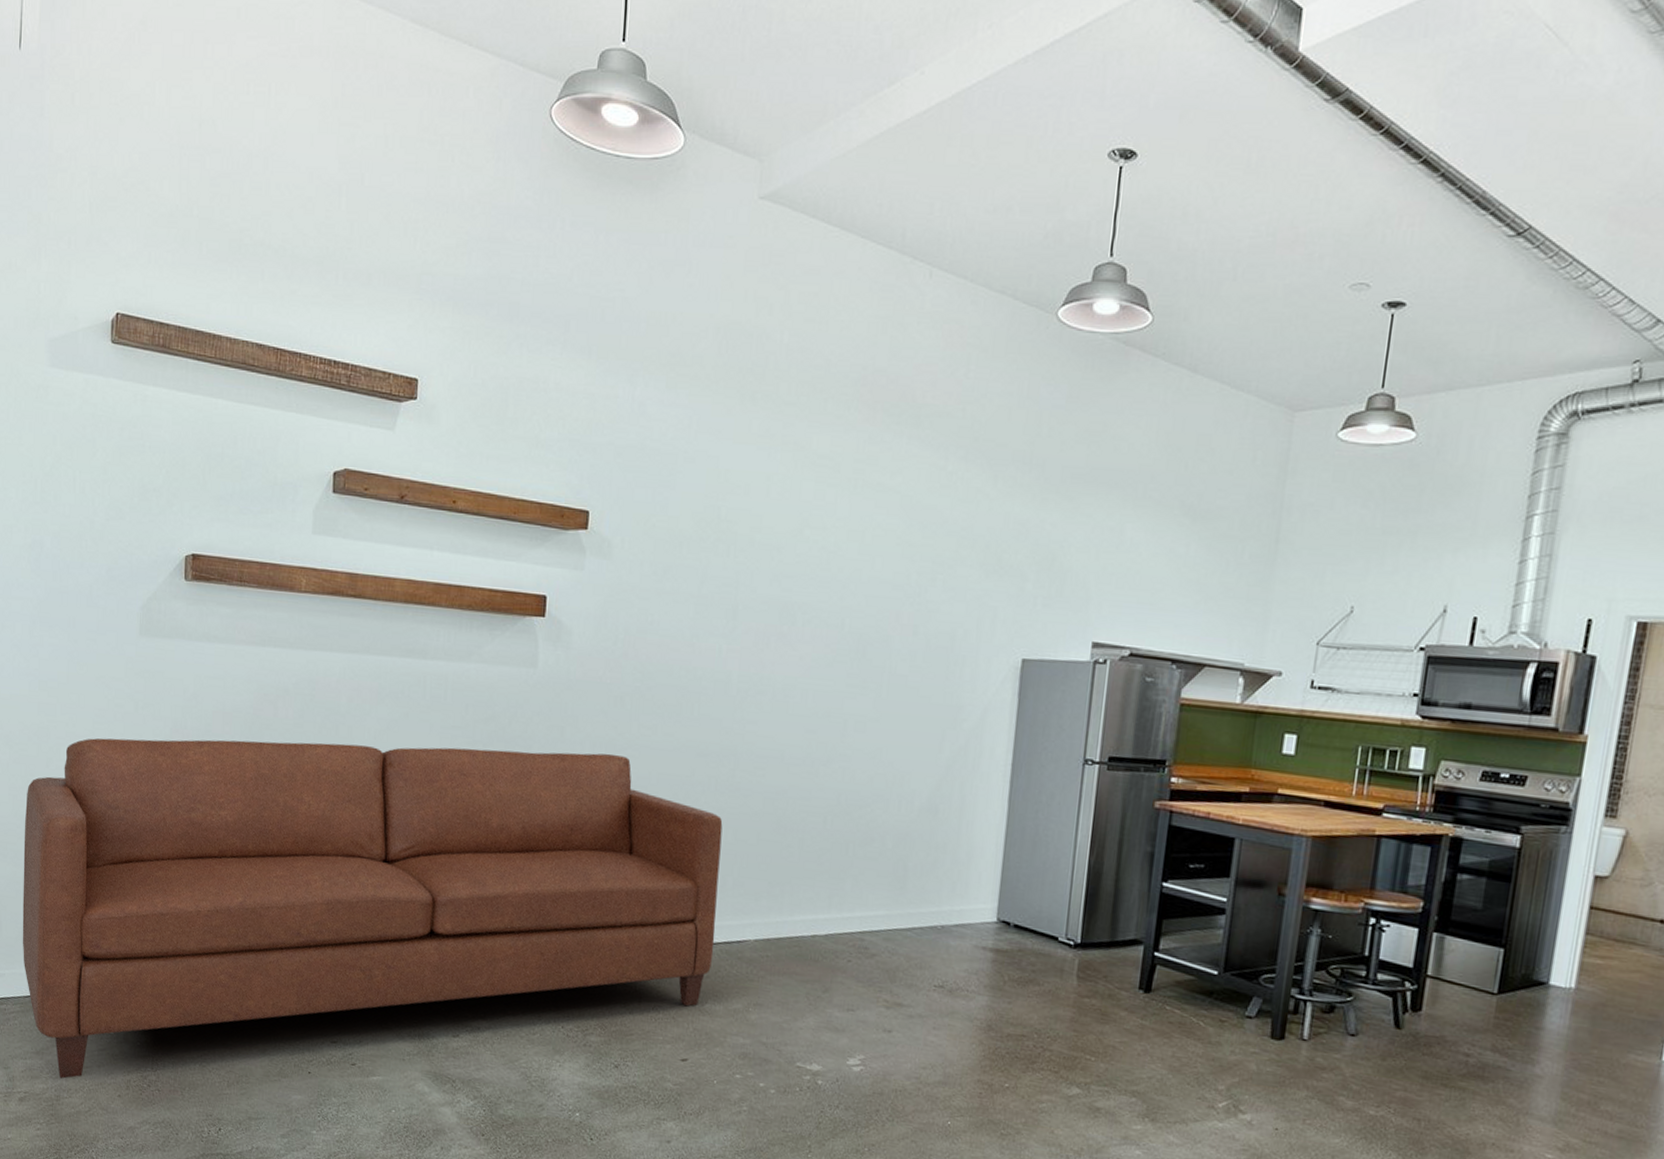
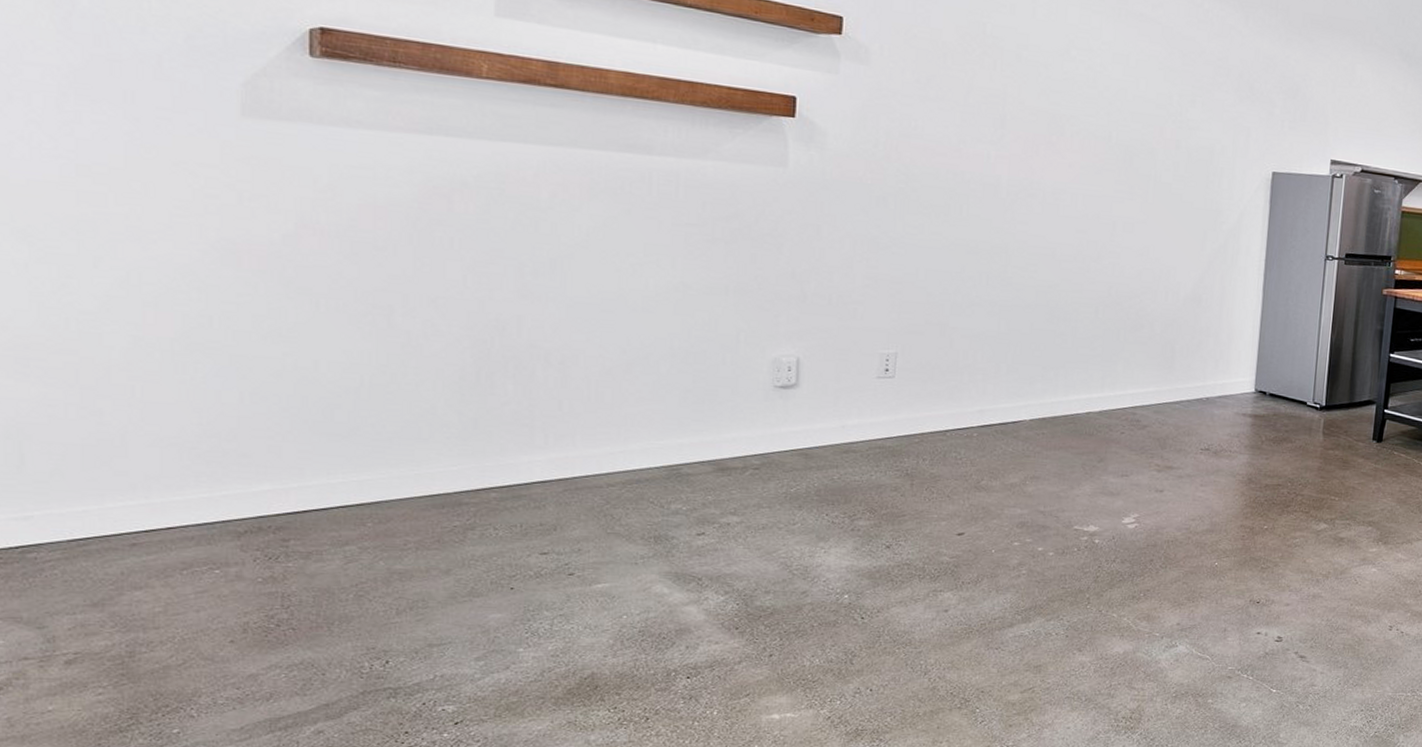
sofa: present [22,738,723,1079] -> none [58,233,995,631]

